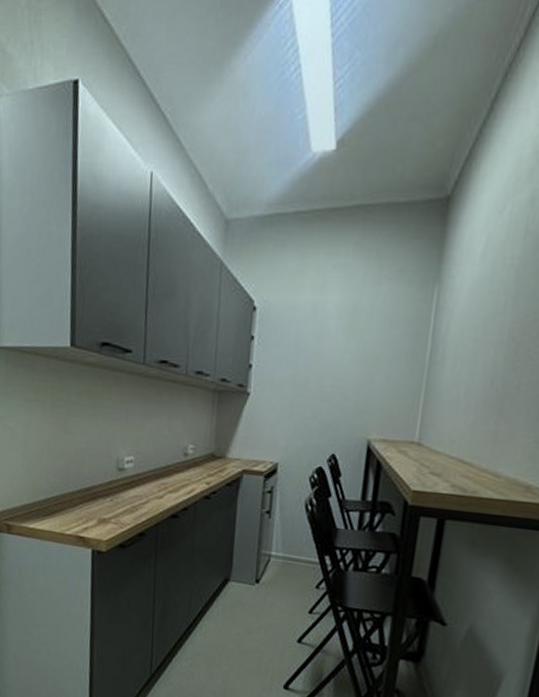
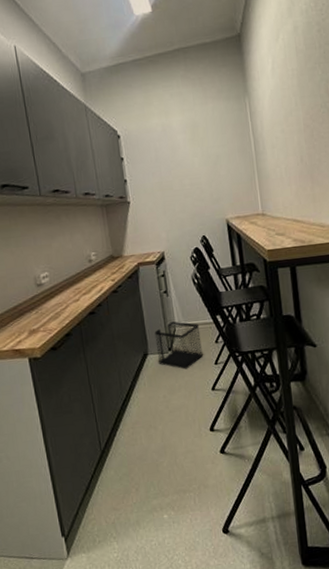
wastebasket: none [240,549,301,610] -> present [154,321,203,370]

